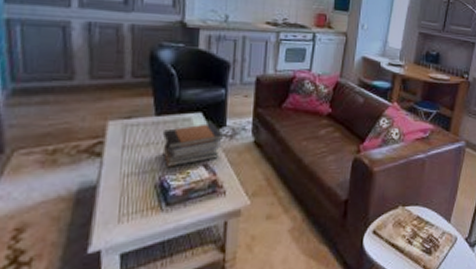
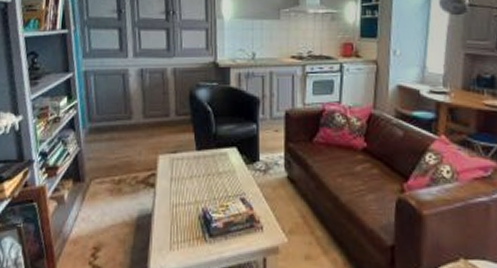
book stack: present [163,123,223,167] -> none [204,158,257,200]

